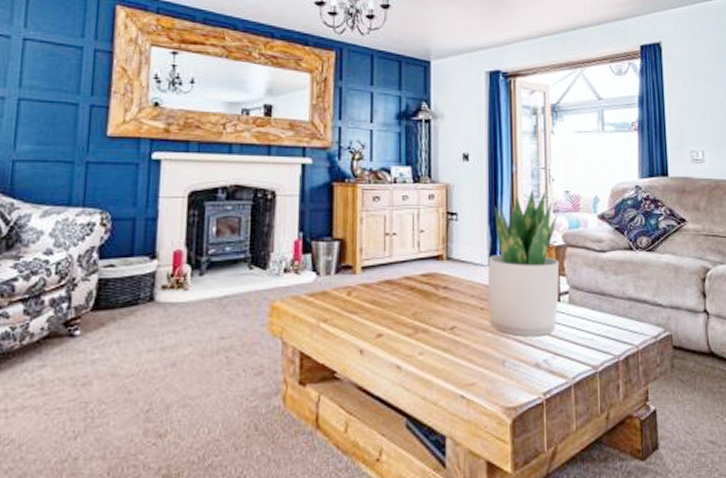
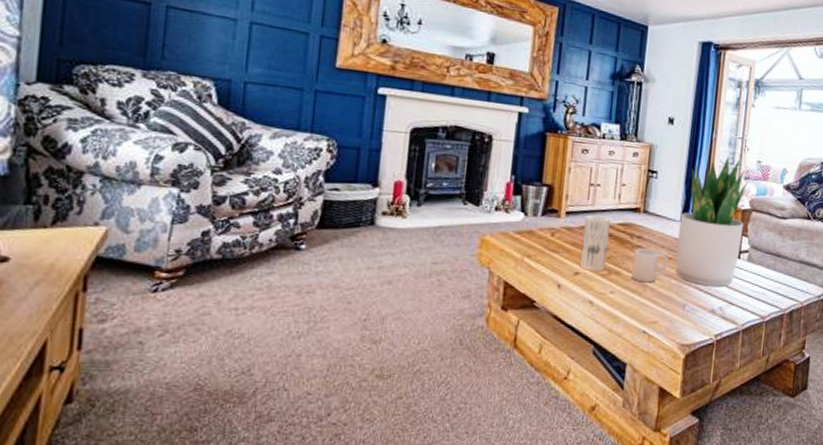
candle: none [382,267,412,331] -> present [579,214,612,272]
mug: none [441,300,480,339] -> present [631,248,668,283]

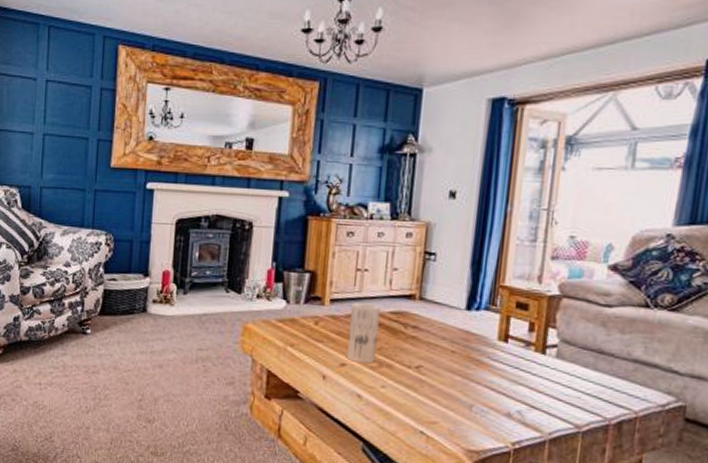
mug: present [631,248,668,283] -> none [405,339,451,378]
planter: present [675,157,748,287] -> none [459,233,557,387]

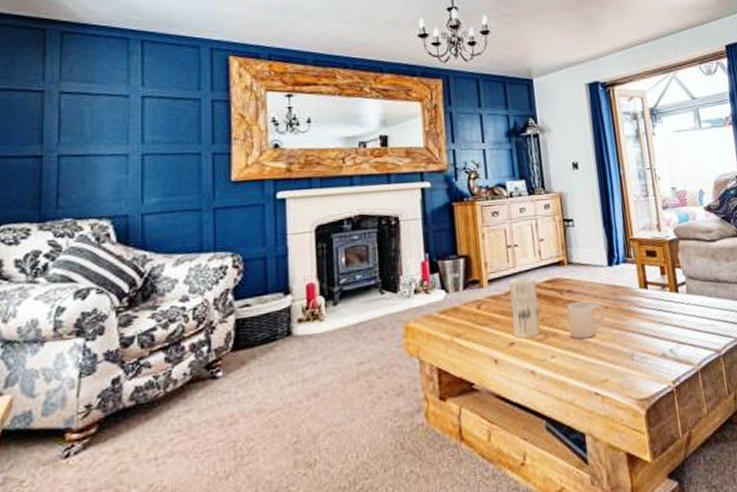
mug: none [405,339,451,378] -> present [566,301,605,340]

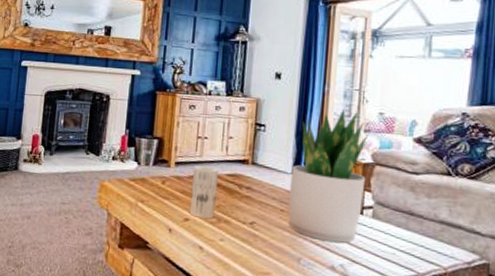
mug: present [566,301,605,340] -> none [241,199,280,234]
planter: none [606,190,678,330] -> present [288,110,369,243]

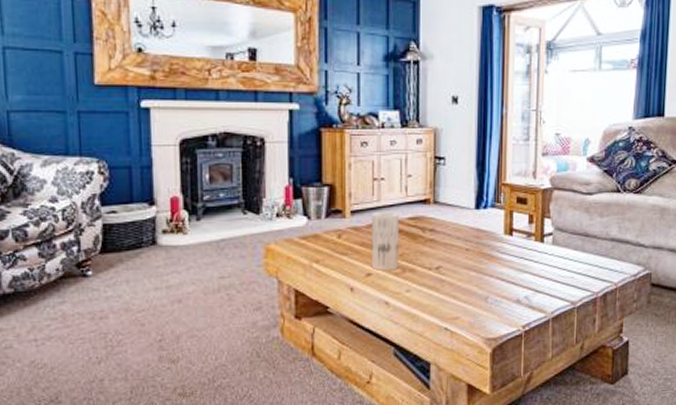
planter: present [288,110,369,243] -> none [473,133,547,276]

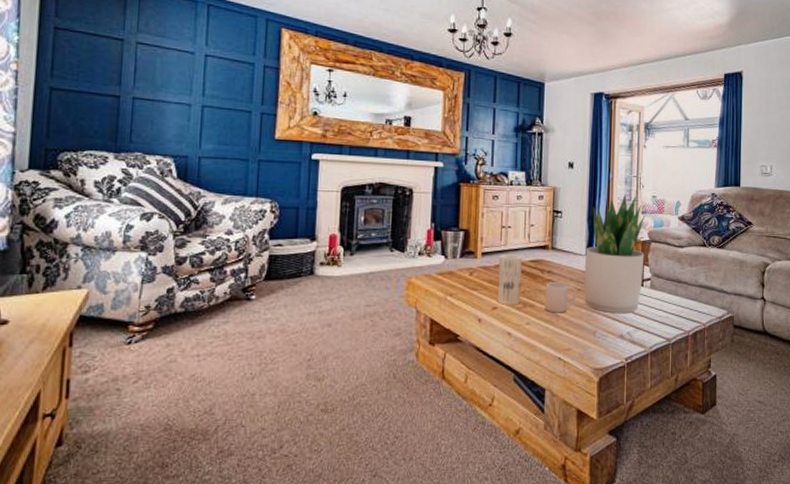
mug: none [427,242,465,278] -> present [544,282,577,313]
planter: none [473,133,547,276] -> present [584,195,646,314]

